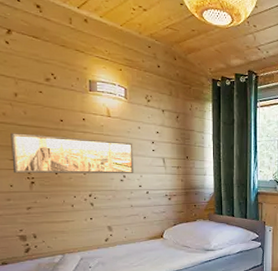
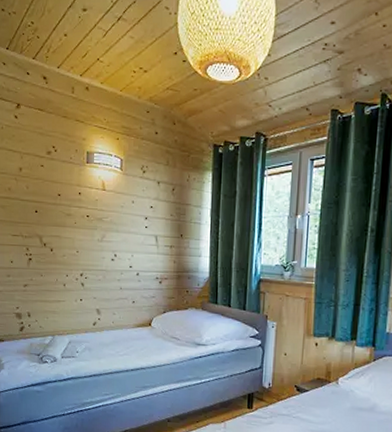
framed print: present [11,133,134,174] -> none [14,208,126,253]

